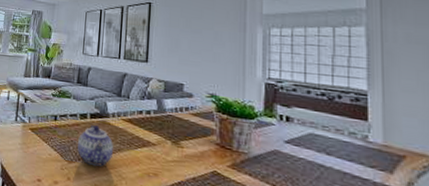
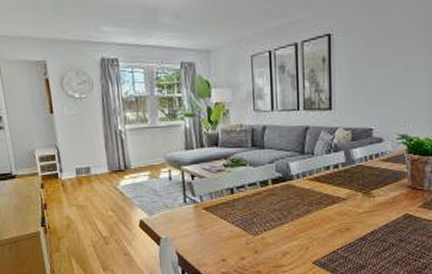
teapot: present [77,125,114,167] -> none [261,191,302,234]

